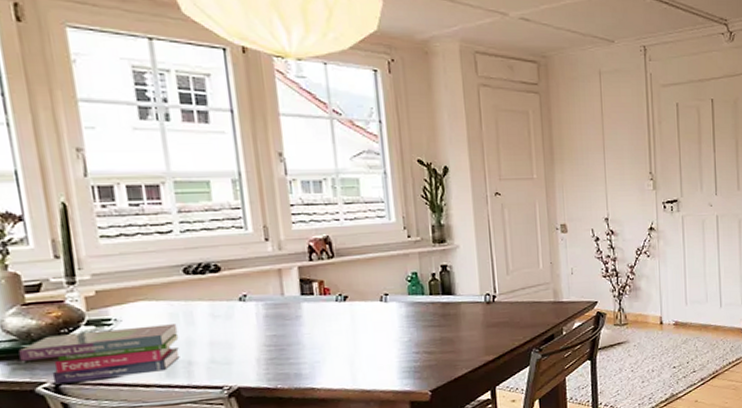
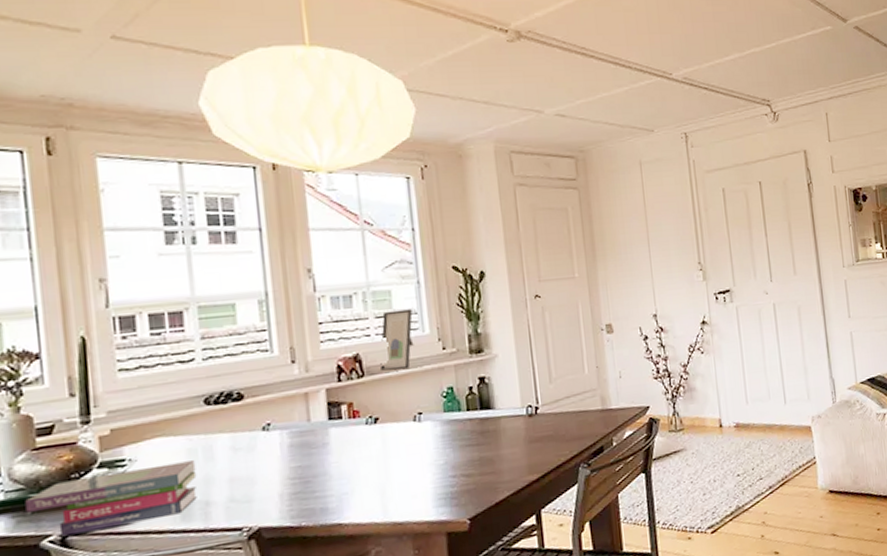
picture frame: none [349,197,381,254] -> present [380,309,414,371]

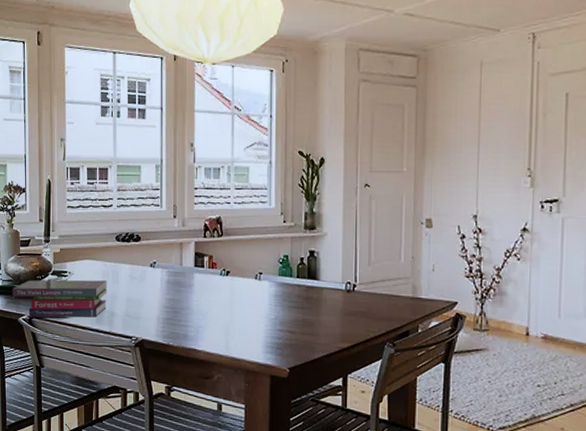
picture frame: present [380,309,414,371] -> none [235,184,263,235]

